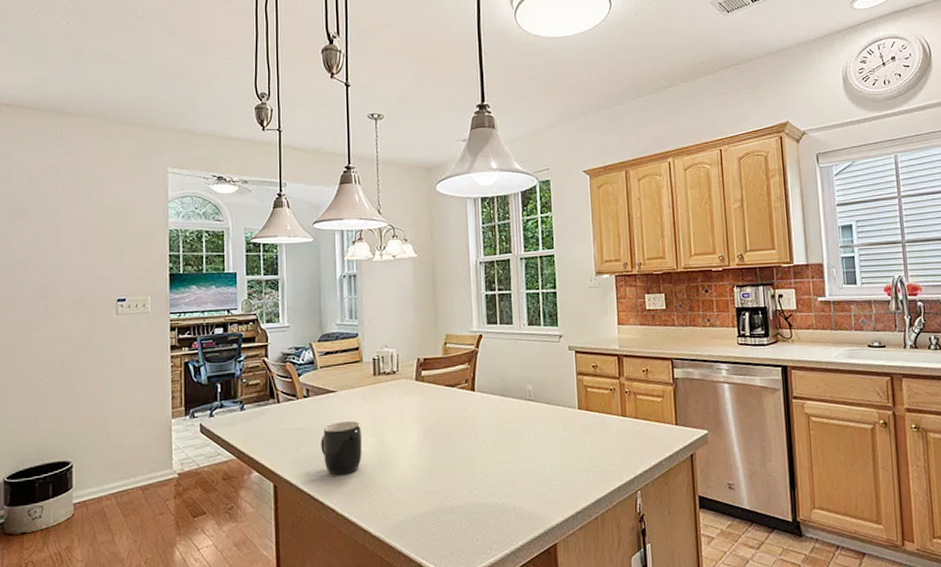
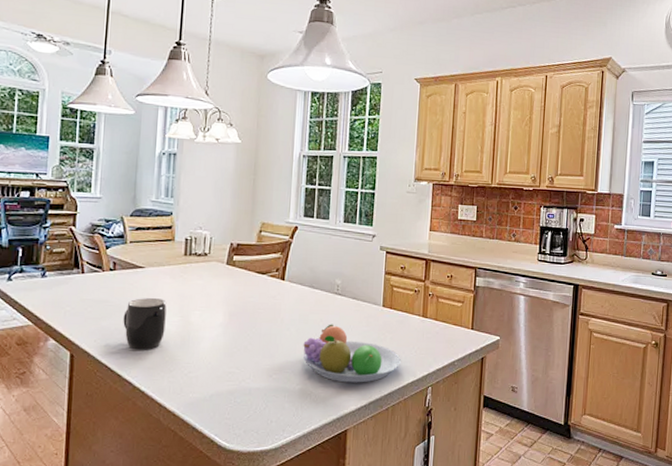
fruit bowl: none [501,432,604,493] -> present [303,324,401,383]

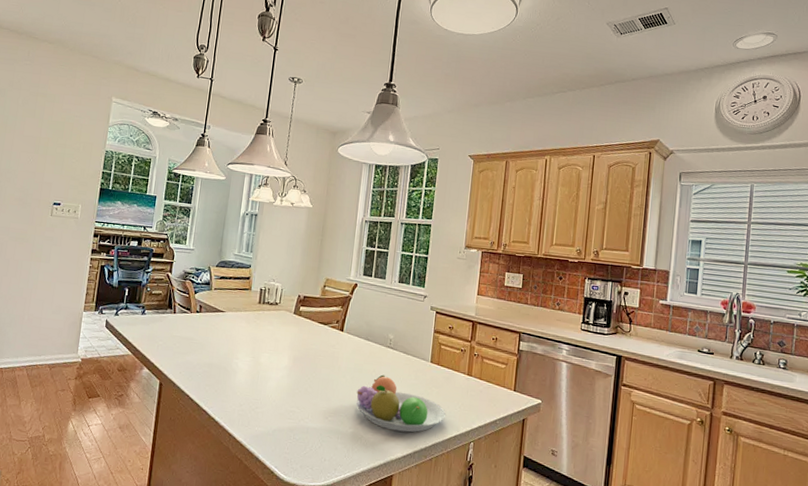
mug: present [123,298,167,350] -> none [204,338,241,385]

